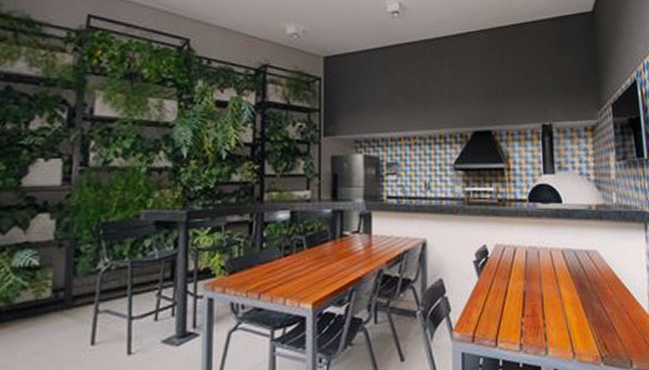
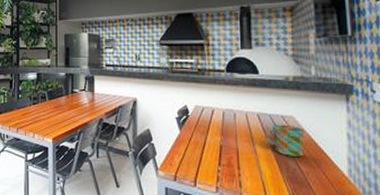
mug: none [569,260,609,297] -> present [265,124,305,157]

